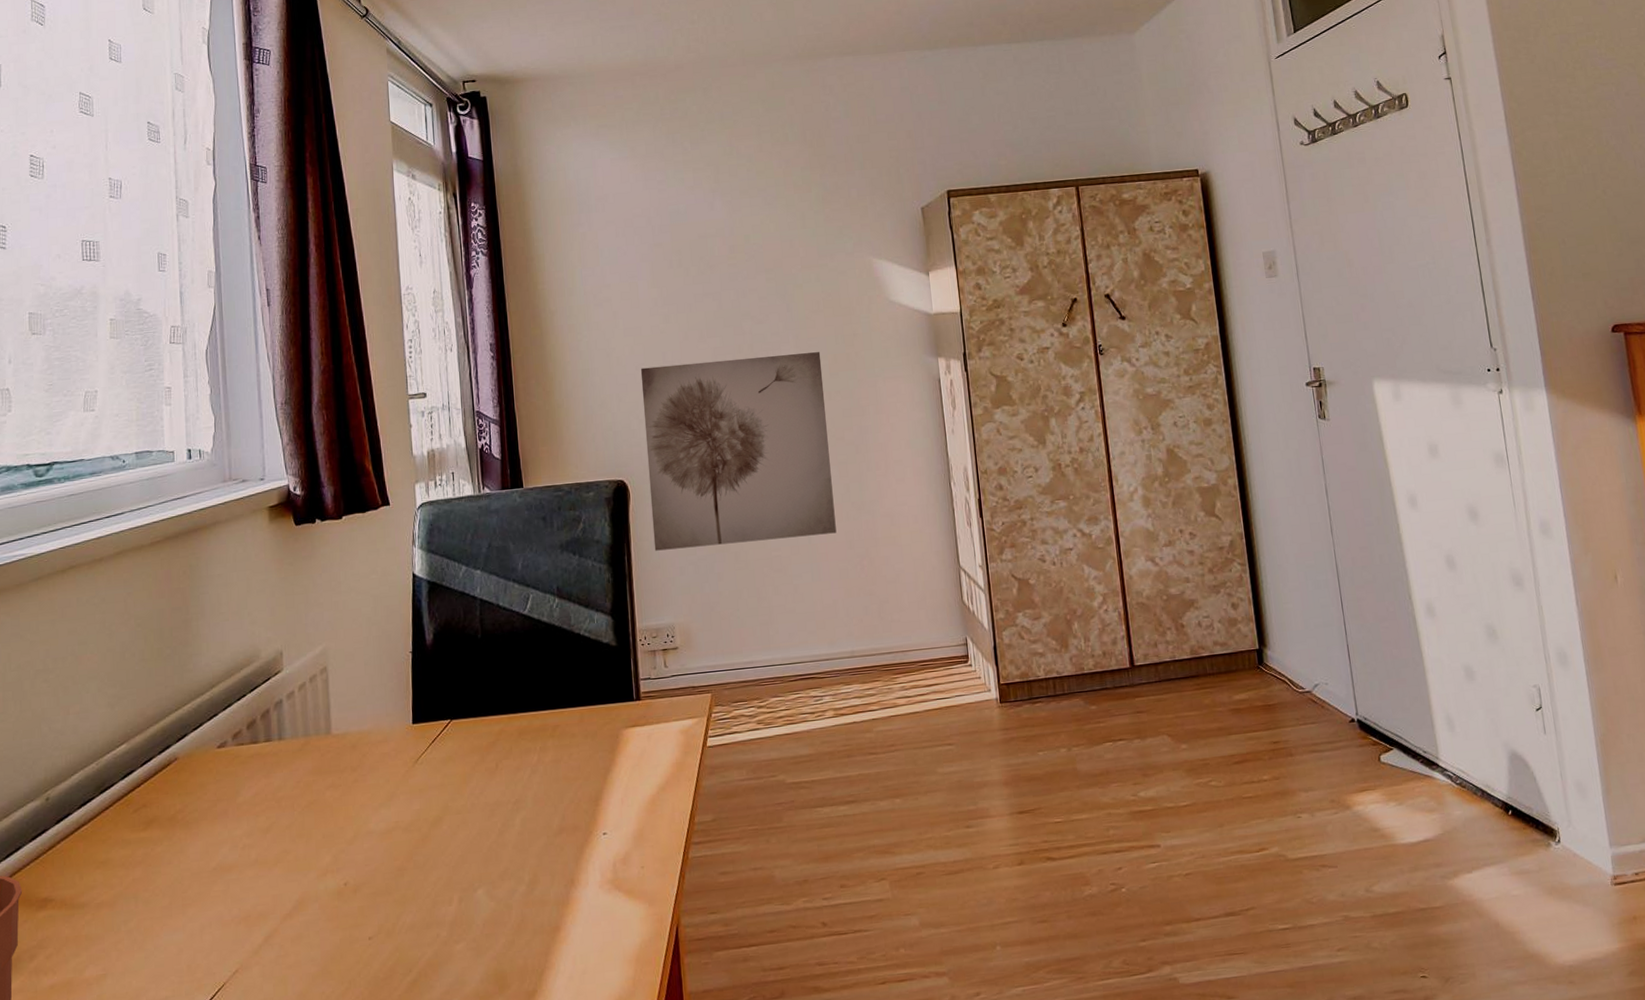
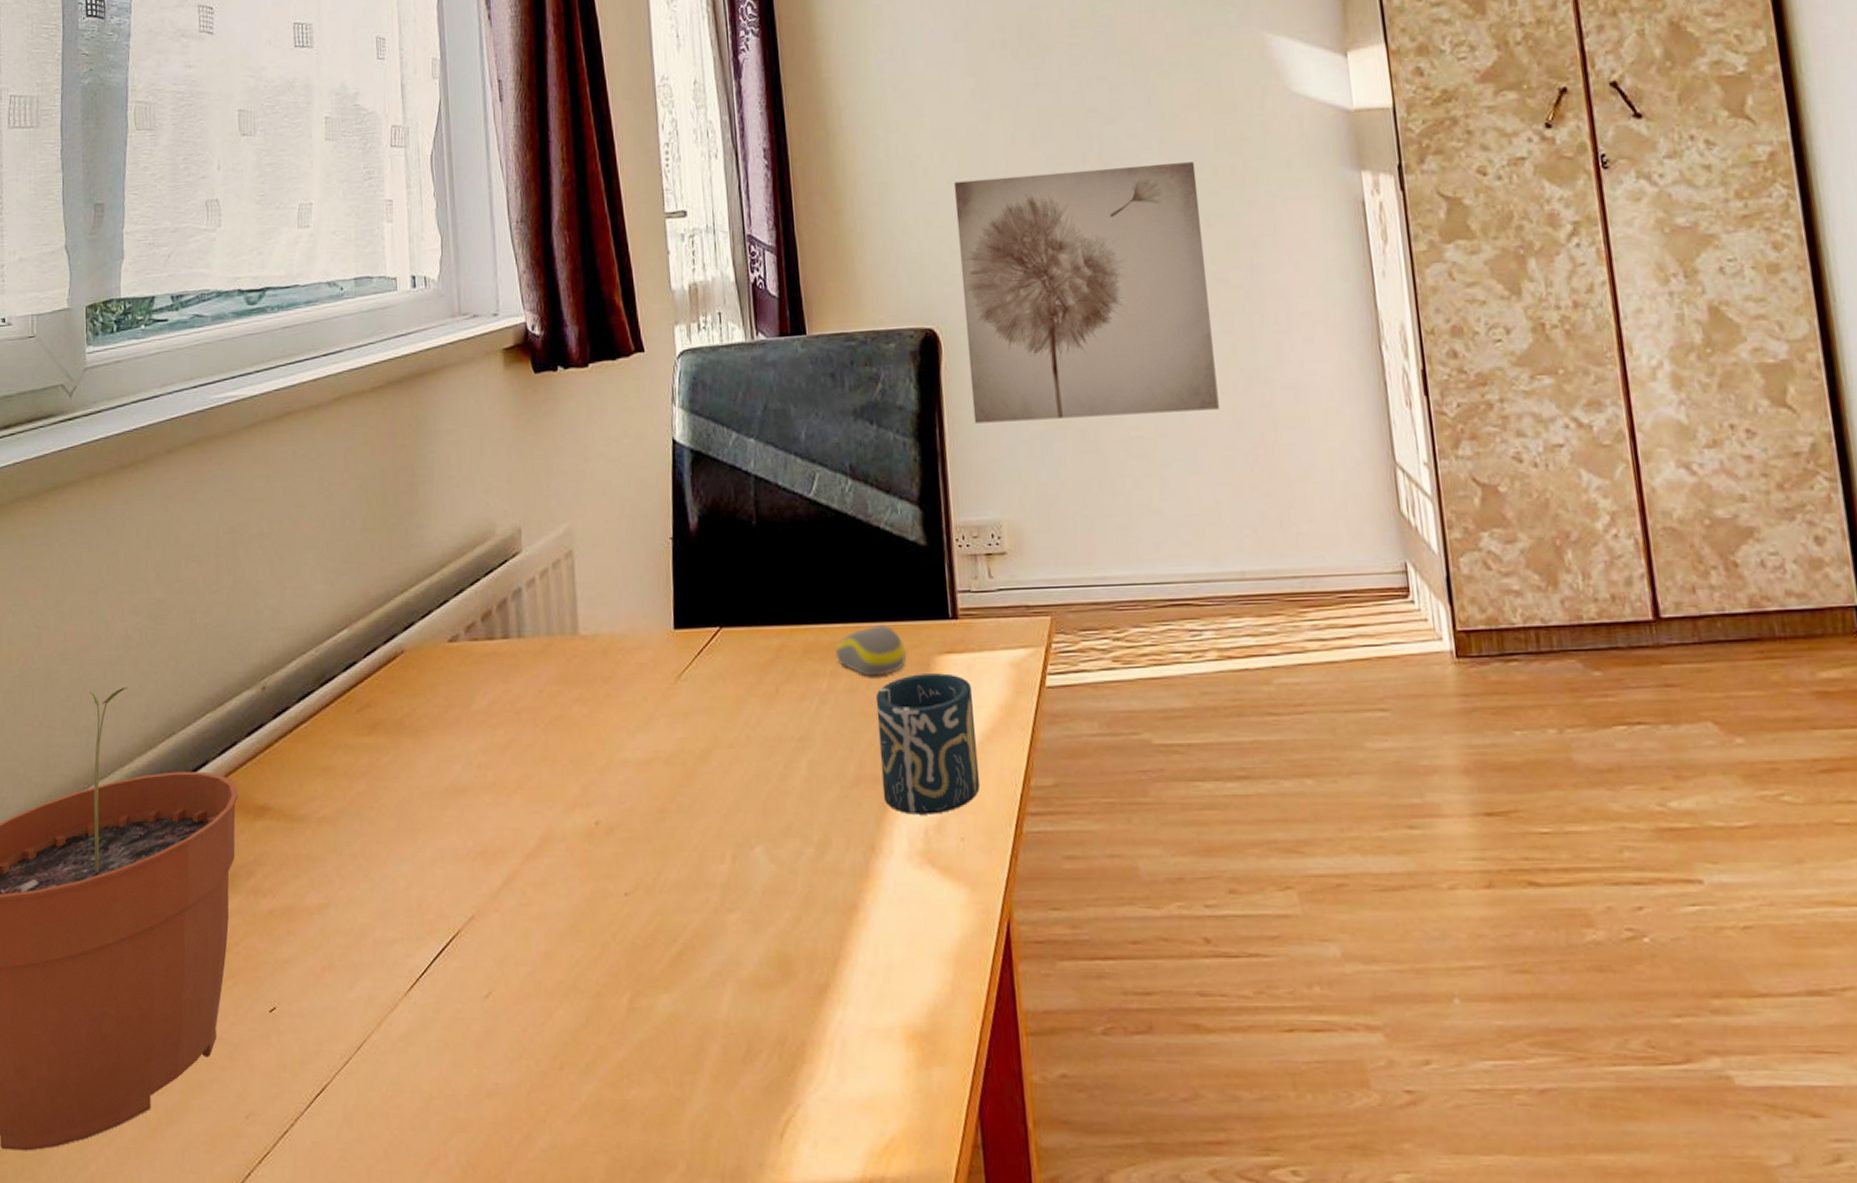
computer mouse: none [543,708,600,750] -> present [834,623,906,677]
cup: none [575,742,656,853] -> present [875,673,980,815]

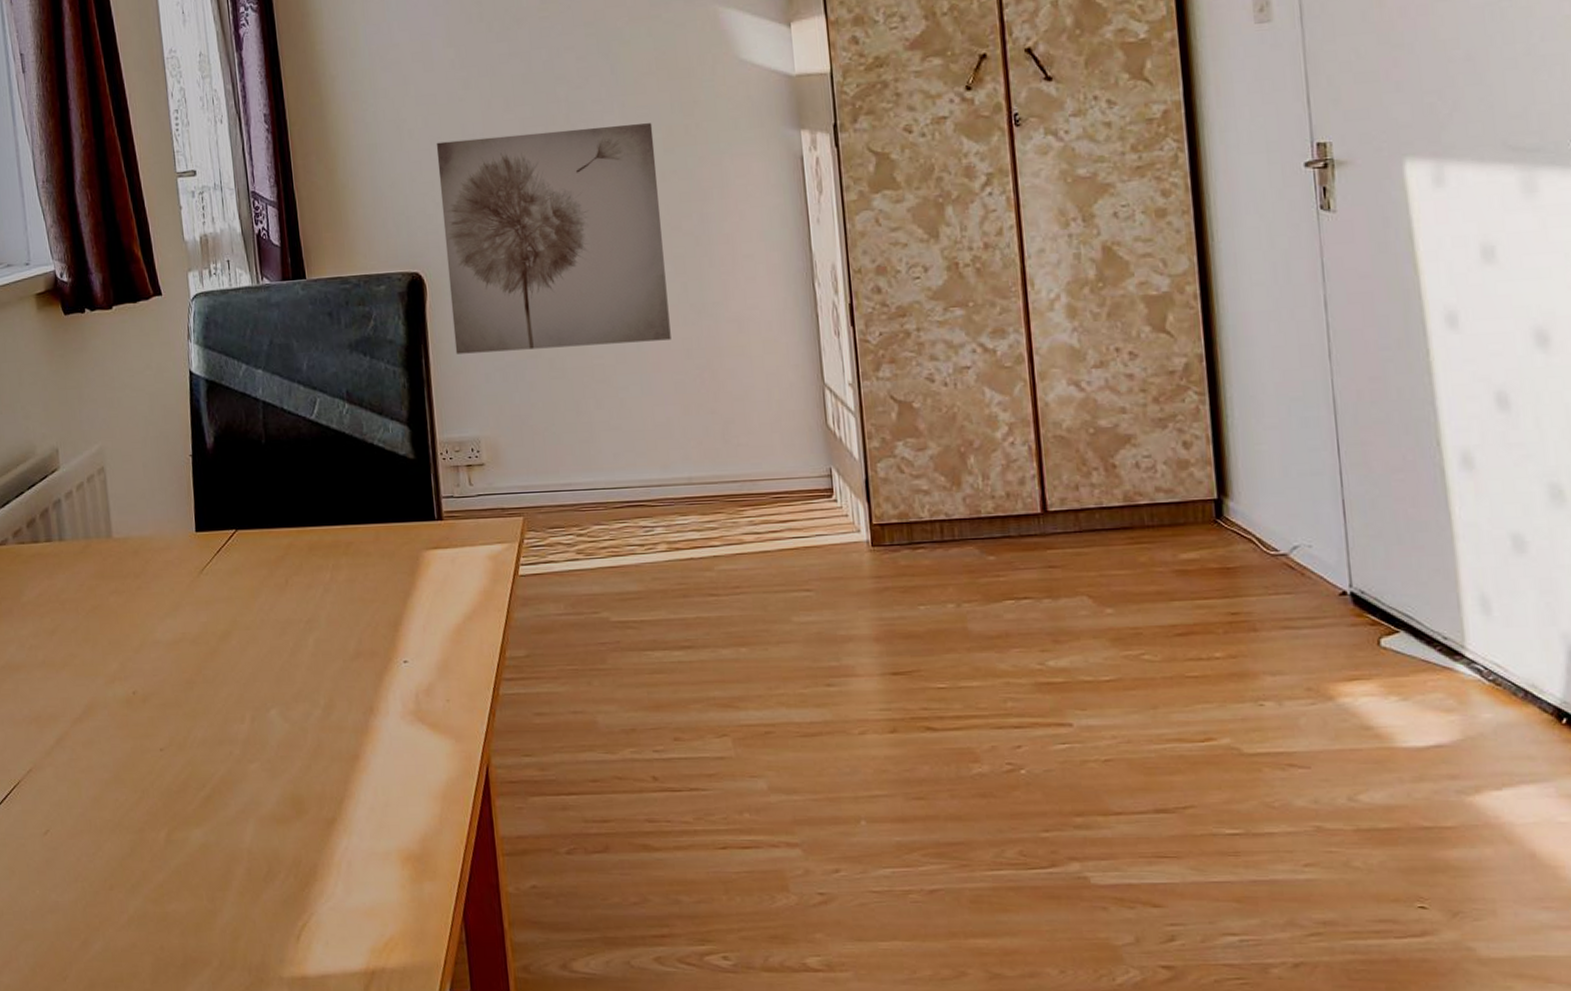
computer mouse: present [834,623,906,677] -> none [336,525,398,569]
cup: present [875,673,980,815] -> none [372,565,462,682]

